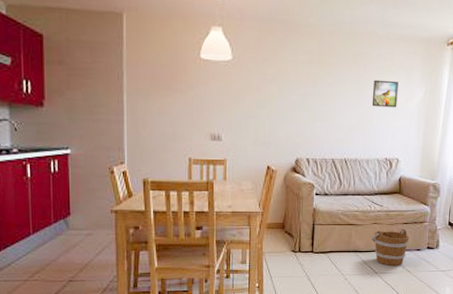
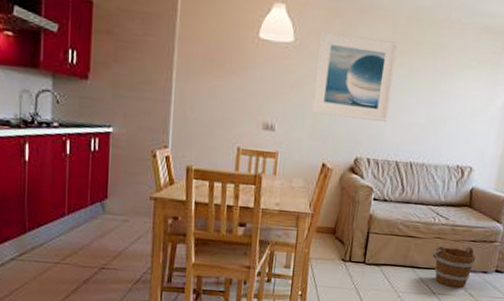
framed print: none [253,49,326,125] -> present [311,31,399,122]
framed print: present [371,79,398,108] -> none [447,75,481,109]

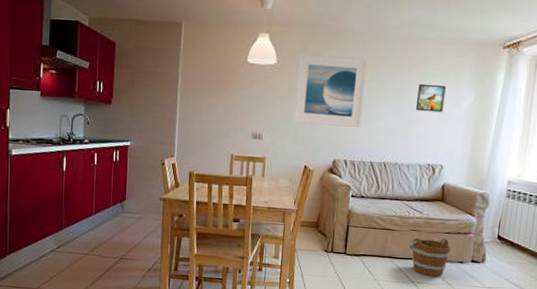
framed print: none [447,75,481,109] -> present [415,83,446,113]

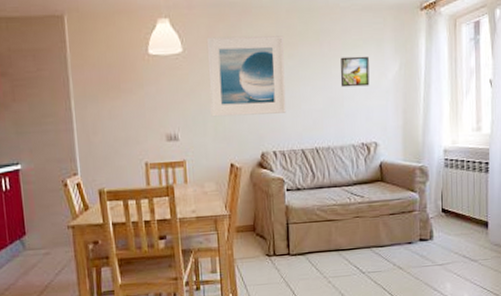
bucket: present [409,237,451,278] -> none [354,220,398,264]

